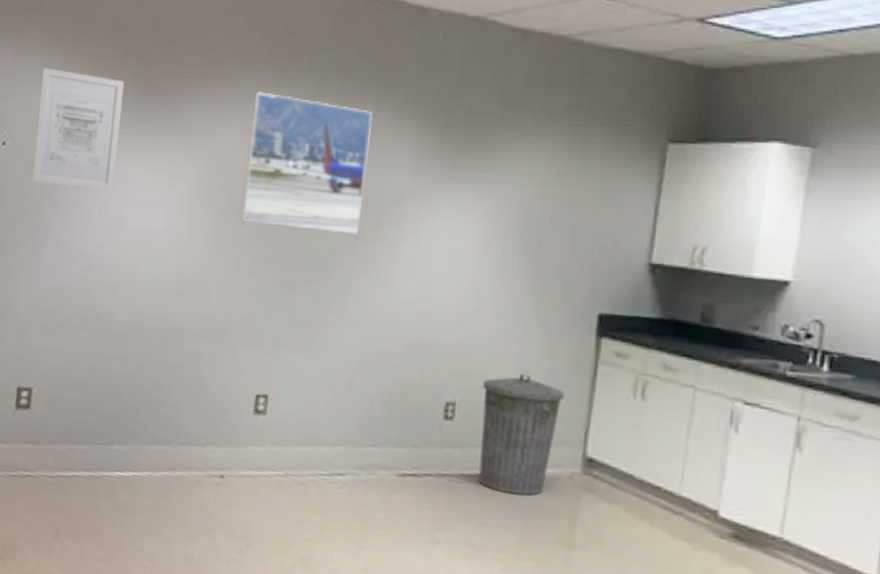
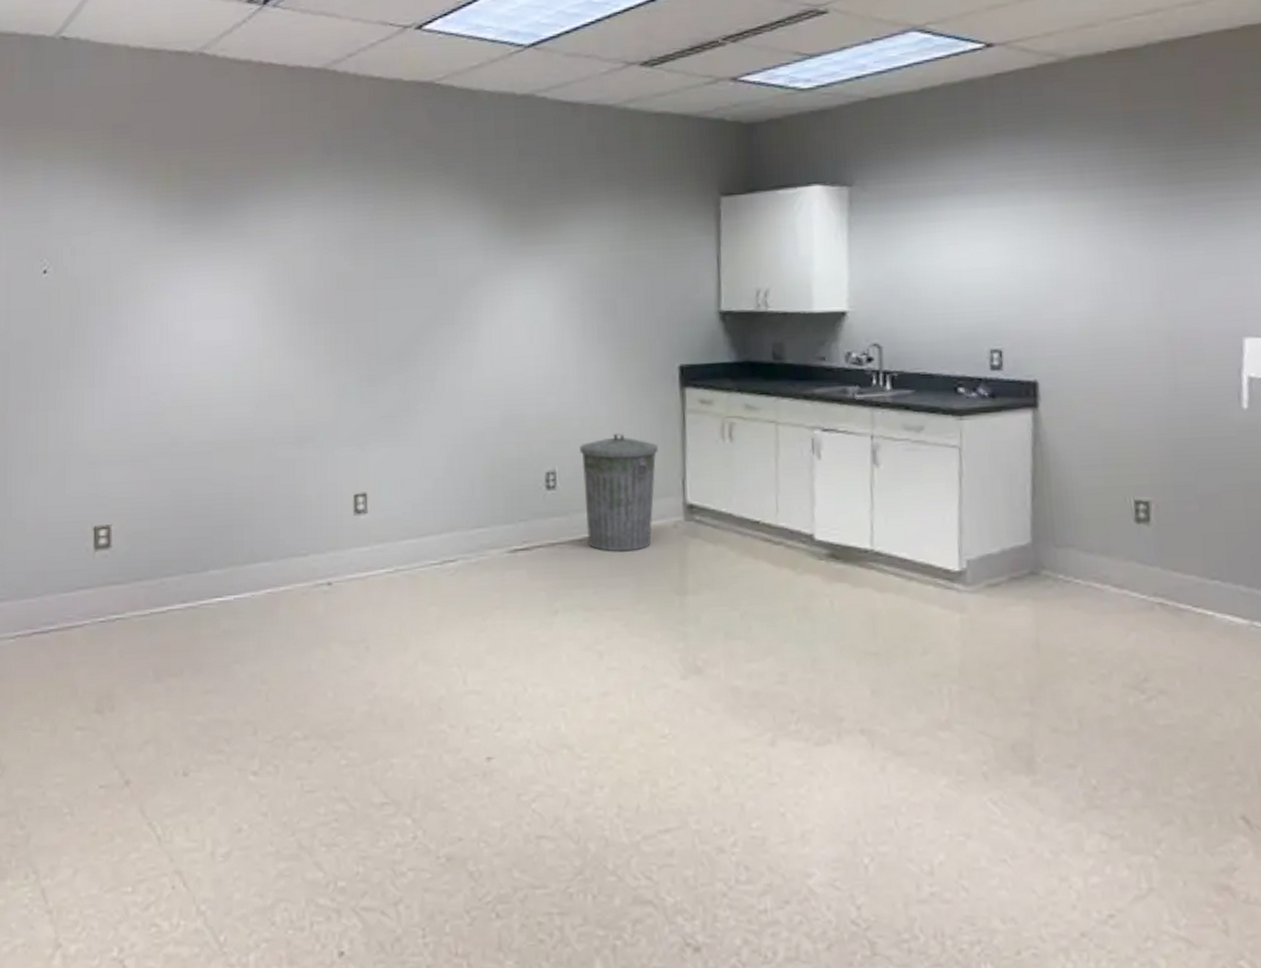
wall art: present [31,67,125,191] -> none [79,187,173,308]
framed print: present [241,90,373,234] -> none [313,188,438,321]

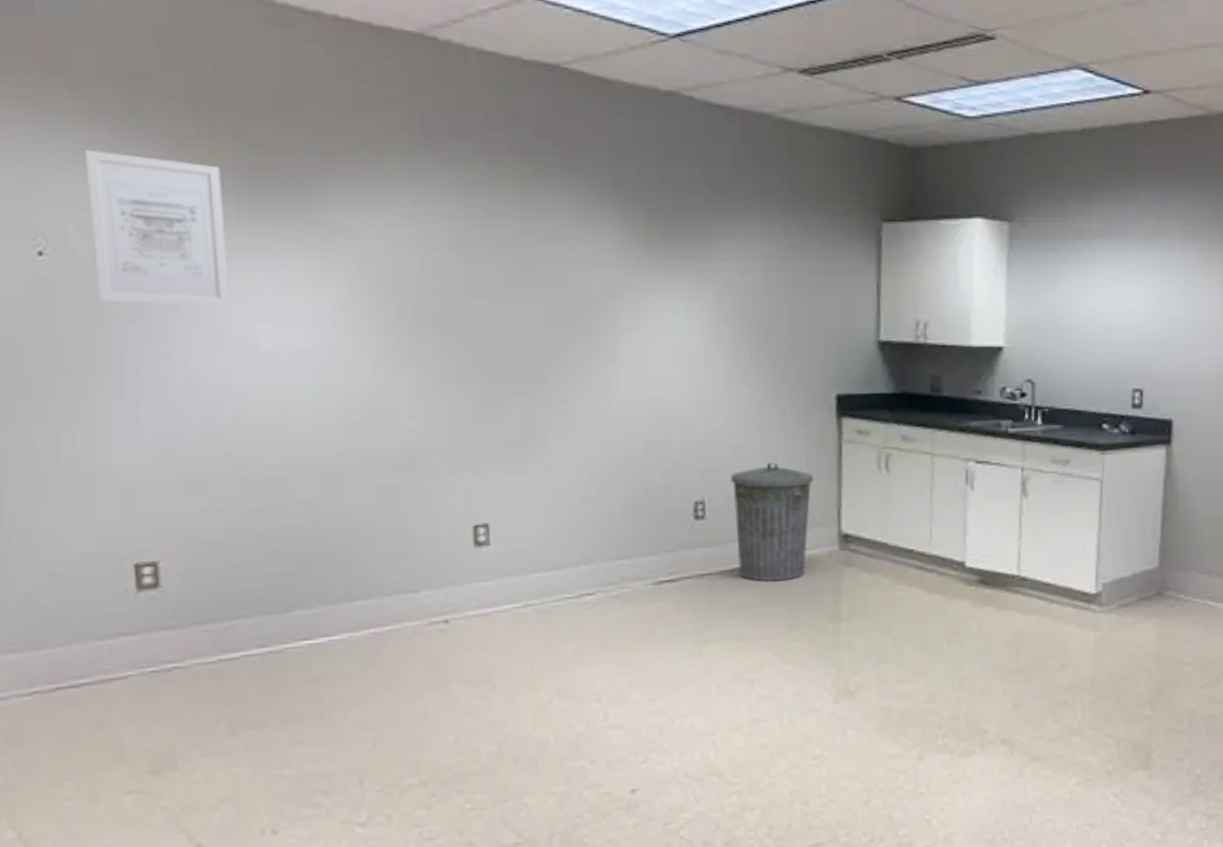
wall art: none [79,187,173,308] -> present [84,149,230,307]

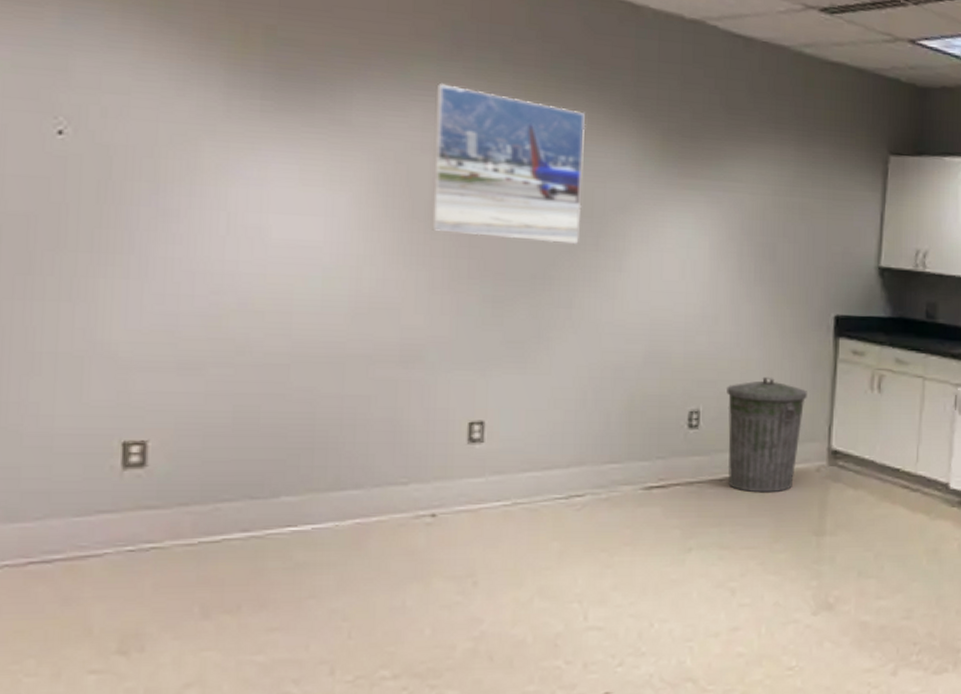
wall art: present [84,149,230,307] -> none [113,35,250,196]
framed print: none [412,176,569,336] -> present [432,82,586,244]

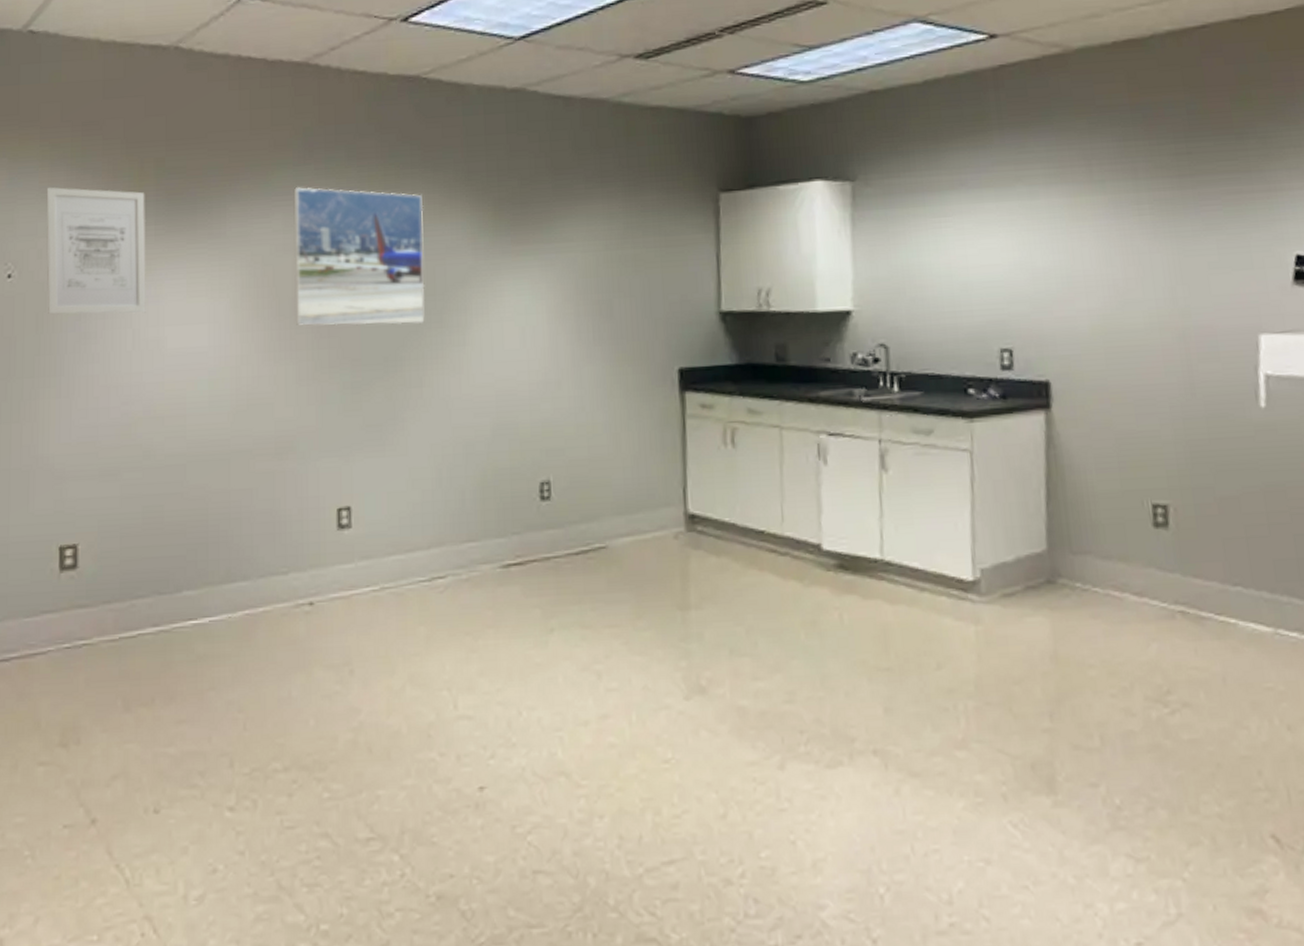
wall art: none [113,35,250,196] -> present [46,187,146,314]
trash can: present [727,376,807,493] -> none [575,440,658,566]

